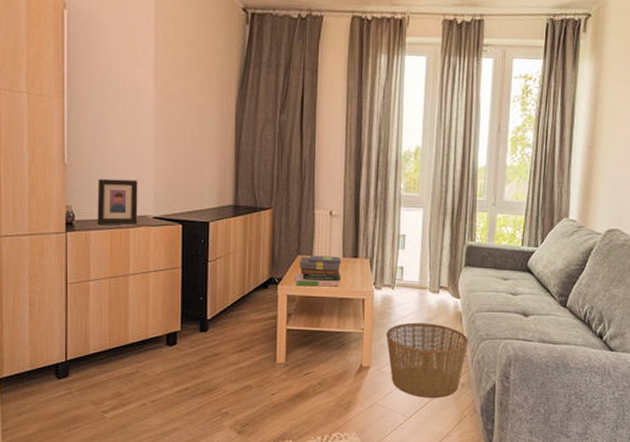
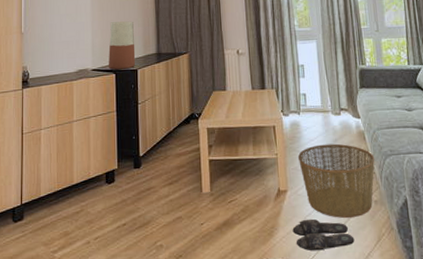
picture frame: present [97,178,138,225] -> none [47,40,80,81]
vase: none [174,162,207,220] -> present [108,21,135,70]
books: present [294,255,342,287] -> none [211,89,253,119]
slippers: none [371,396,435,428] -> present [292,219,355,251]

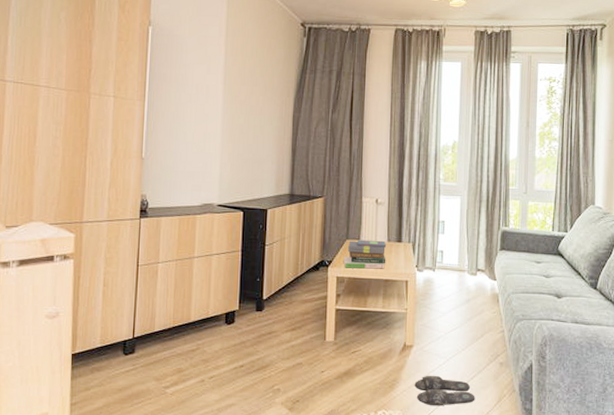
vase: present [108,21,135,70] -> none [236,156,267,208]
books: none [211,89,253,119] -> present [343,240,387,269]
basket: present [297,143,375,218] -> none [427,303,506,377]

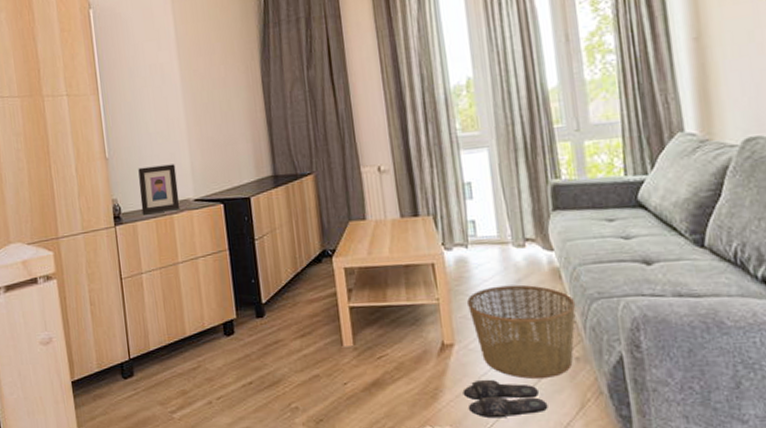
picture frame: none [168,170,206,212] -> present [138,164,180,215]
books: present [343,240,387,269] -> none [348,217,403,256]
basket: none [427,303,506,377] -> present [466,284,576,379]

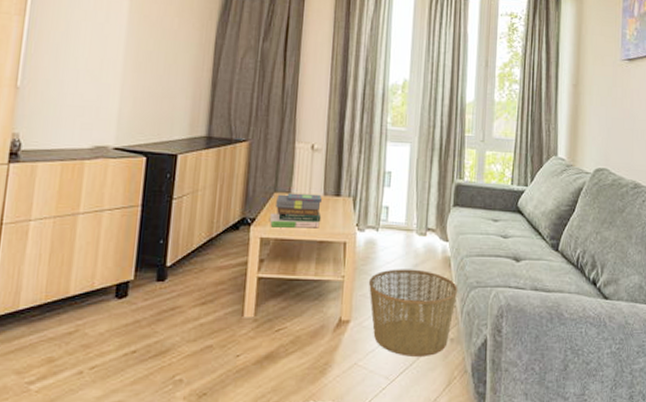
picture frame: present [138,164,180,215] -> none [47,104,100,156]
books: none [348,217,403,256] -> present [269,193,323,228]
slippers: present [462,379,548,419] -> none [350,356,421,394]

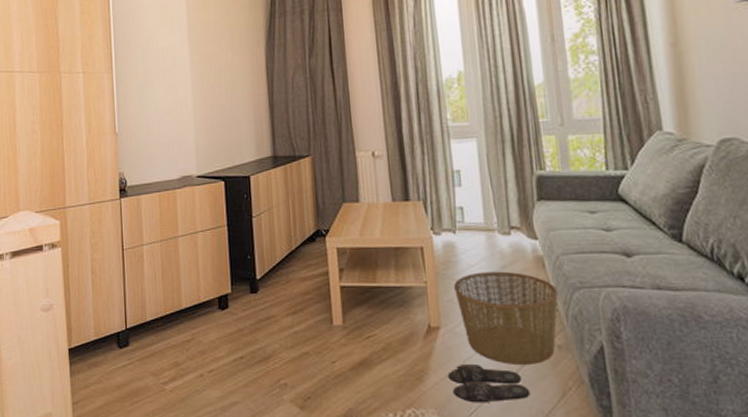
books: present [269,193,323,228] -> none [342,200,394,237]
slippers: none [350,356,421,394] -> present [447,363,530,403]

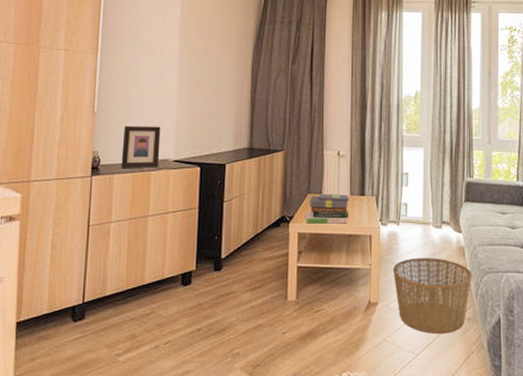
picture frame: none [145,141,183,189] -> present [121,125,161,169]
books: none [342,200,394,237] -> present [304,194,350,224]
slippers: present [447,363,530,403] -> none [380,333,443,366]

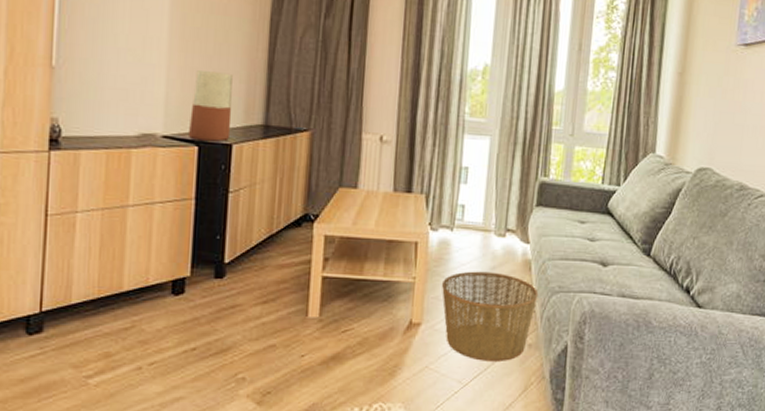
picture frame: present [121,125,161,169] -> none [90,86,145,145]
vase: none [193,109,225,163] -> present [189,70,233,142]
books: present [304,194,350,224] -> none [334,188,392,227]

